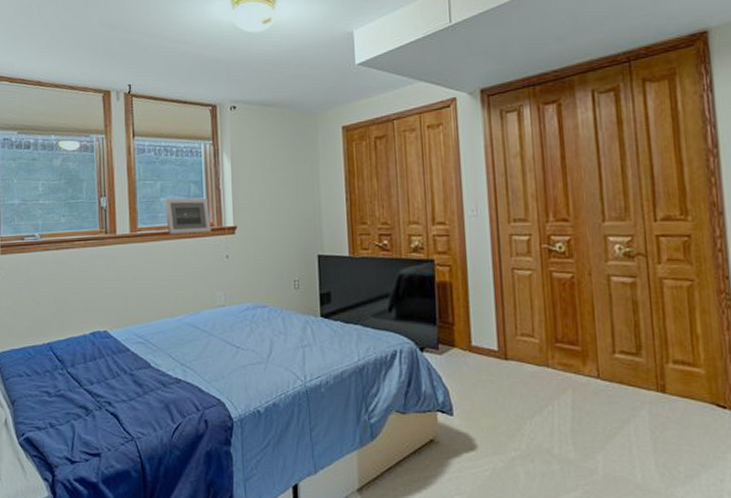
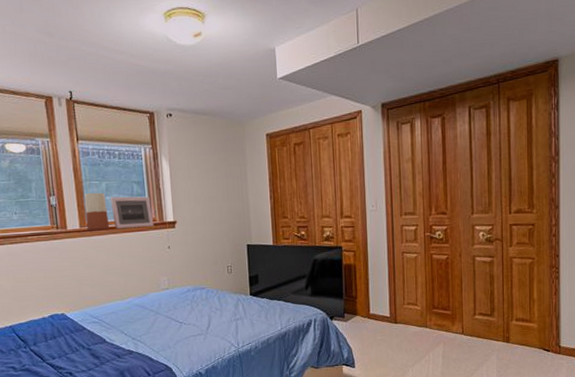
vase: none [137,193,162,237] -> present [84,192,109,231]

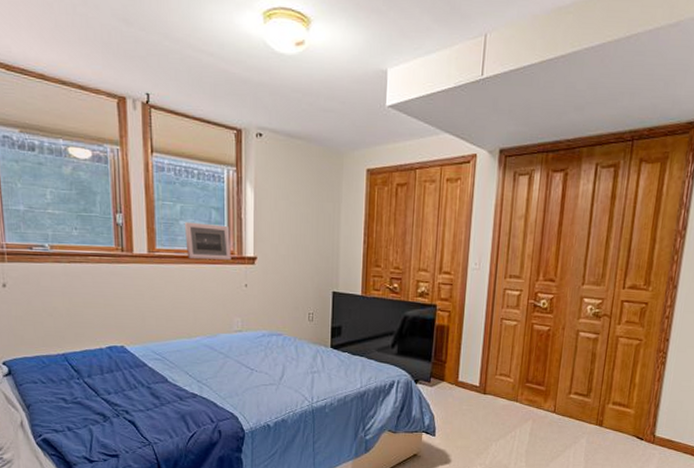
vase: present [84,192,109,231] -> none [155,214,181,259]

